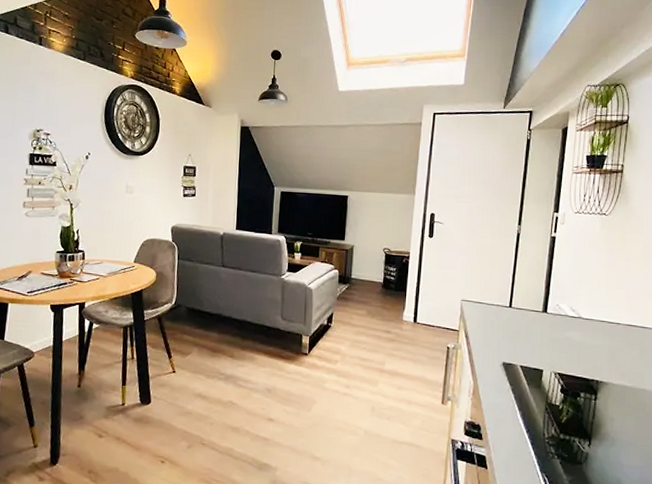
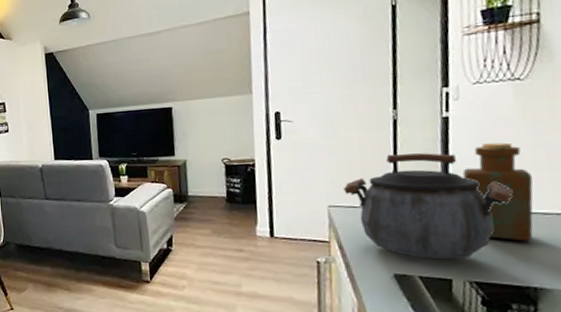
kettle: none [475,261,591,354] -> present [344,153,513,260]
bottle: none [560,262,605,343] -> present [462,142,534,241]

